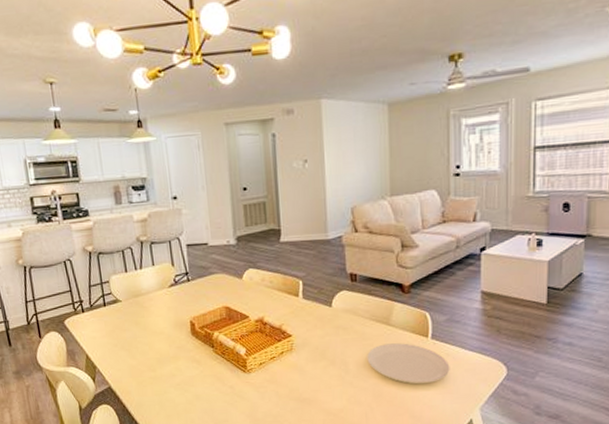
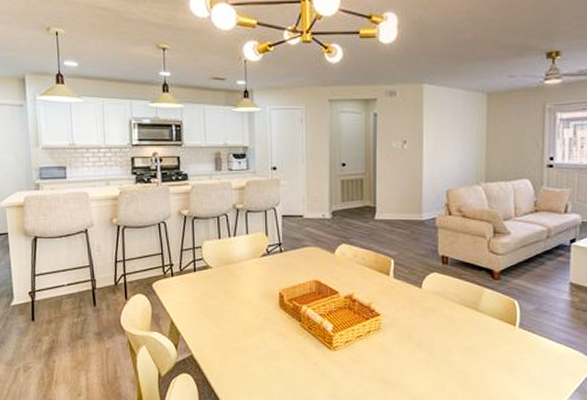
plate: present [367,343,450,385] -> none [454,329,536,374]

